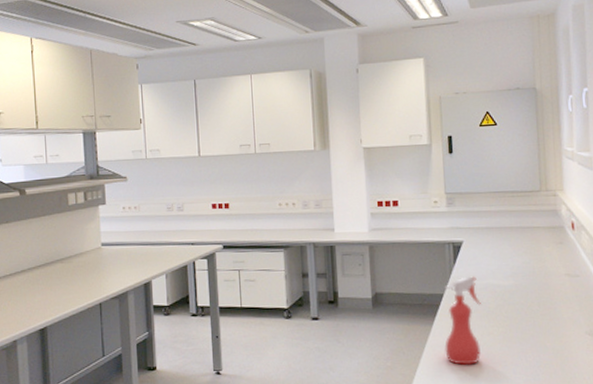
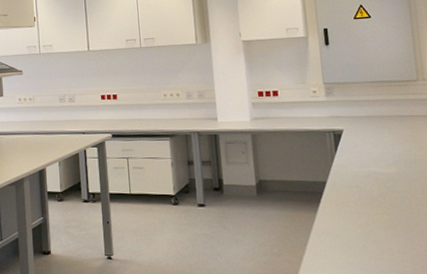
spray bottle: present [444,276,482,366] -> none [327,164,368,254]

